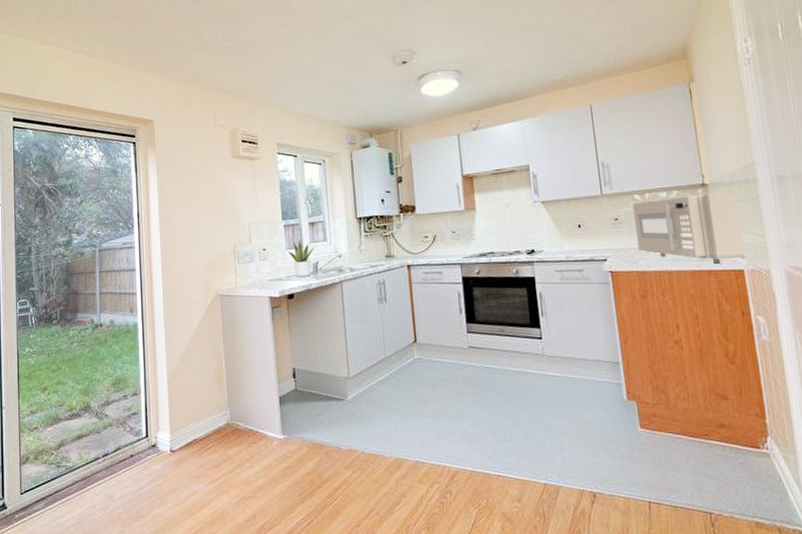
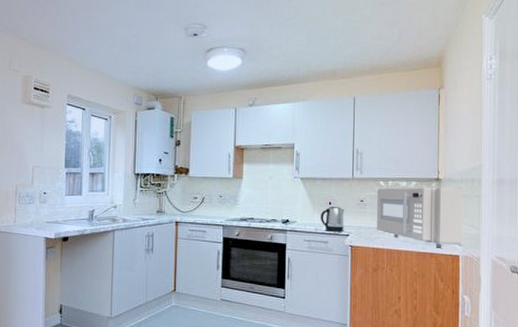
potted plant: present [288,238,315,277] -> none [67,186,93,222]
kettle: none [570,228,600,258] -> present [321,206,344,232]

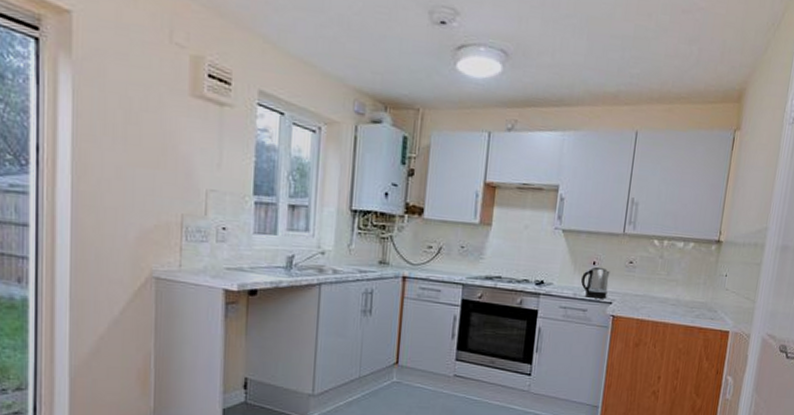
microwave: present [377,187,465,248] -> none [644,247,745,322]

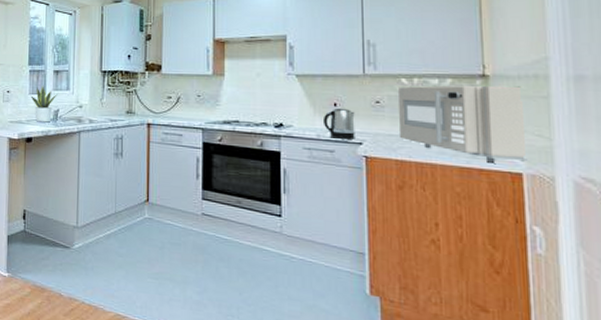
potted plant: none [256,222,293,271] -> present [30,85,57,123]
microwave: none [644,247,745,322] -> present [399,85,531,163]

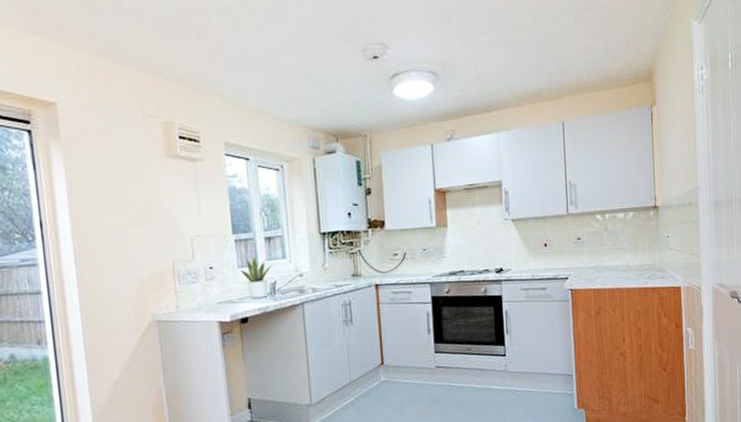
kettle: present [324,107,355,139] -> none [537,247,563,277]
microwave: present [399,85,531,163] -> none [595,214,686,282]

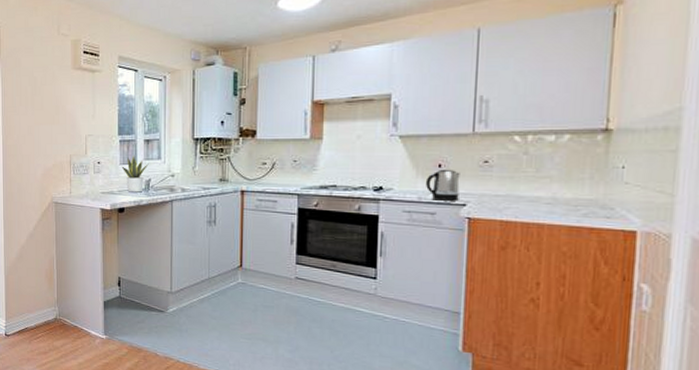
kettle: none [537,247,563,277] -> present [426,169,460,201]

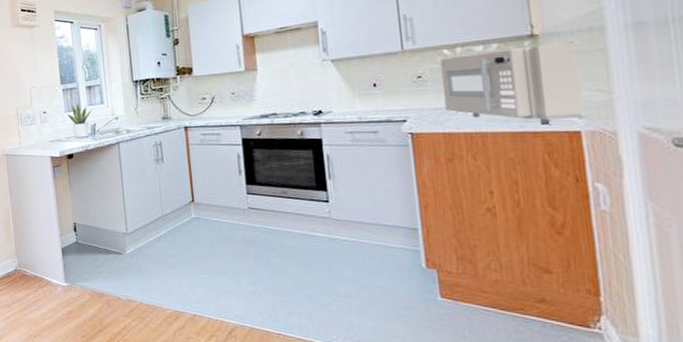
kettle: present [426,169,460,201] -> none [364,87,399,119]
microwave: none [507,140,650,222] -> present [441,41,590,125]

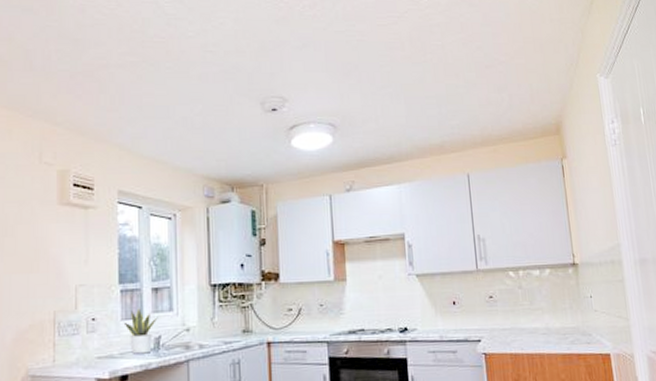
microwave: present [441,41,590,125] -> none [507,272,616,347]

